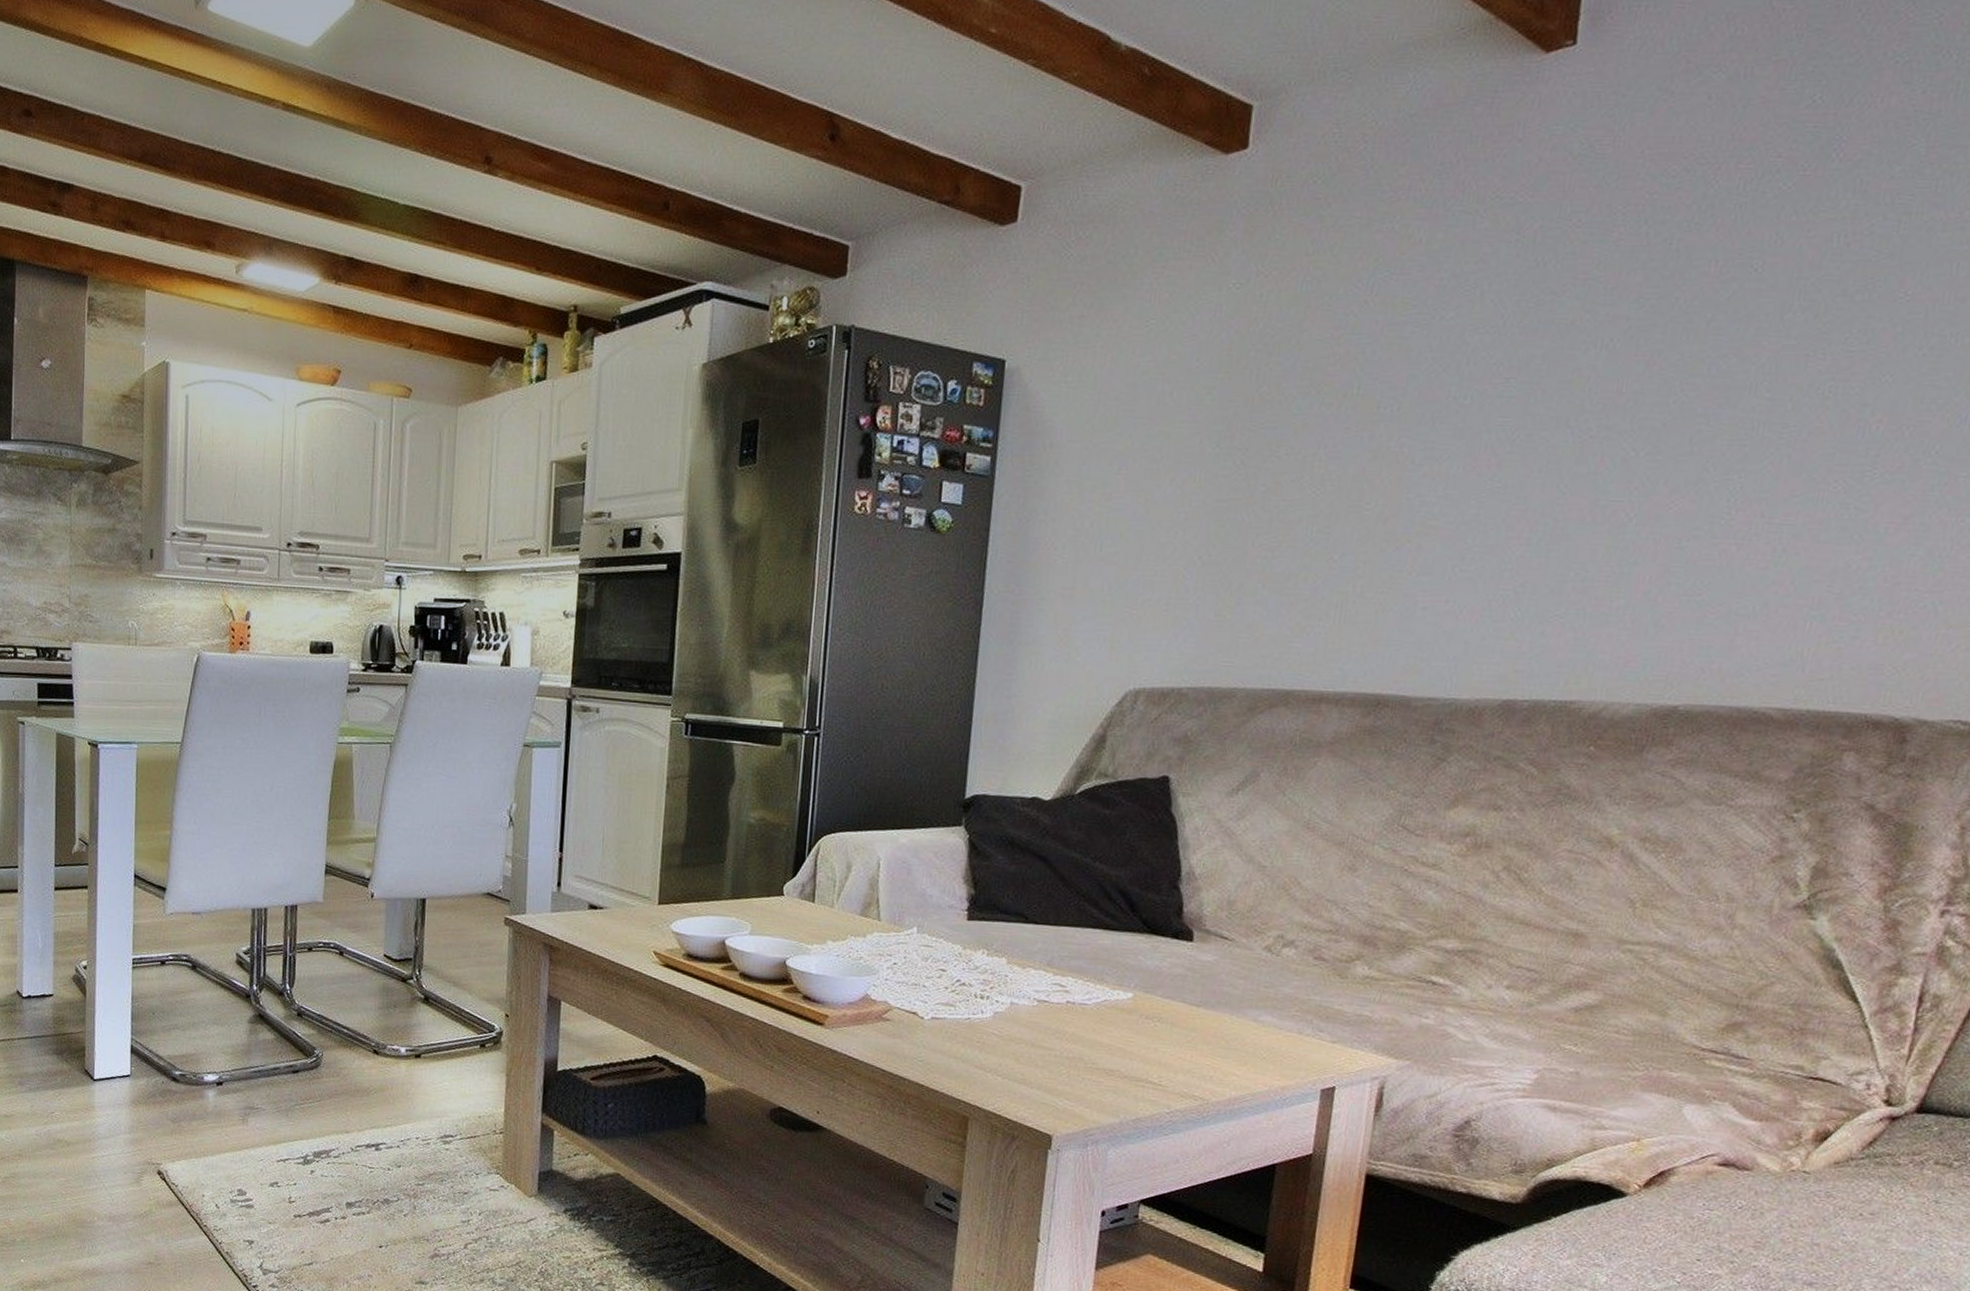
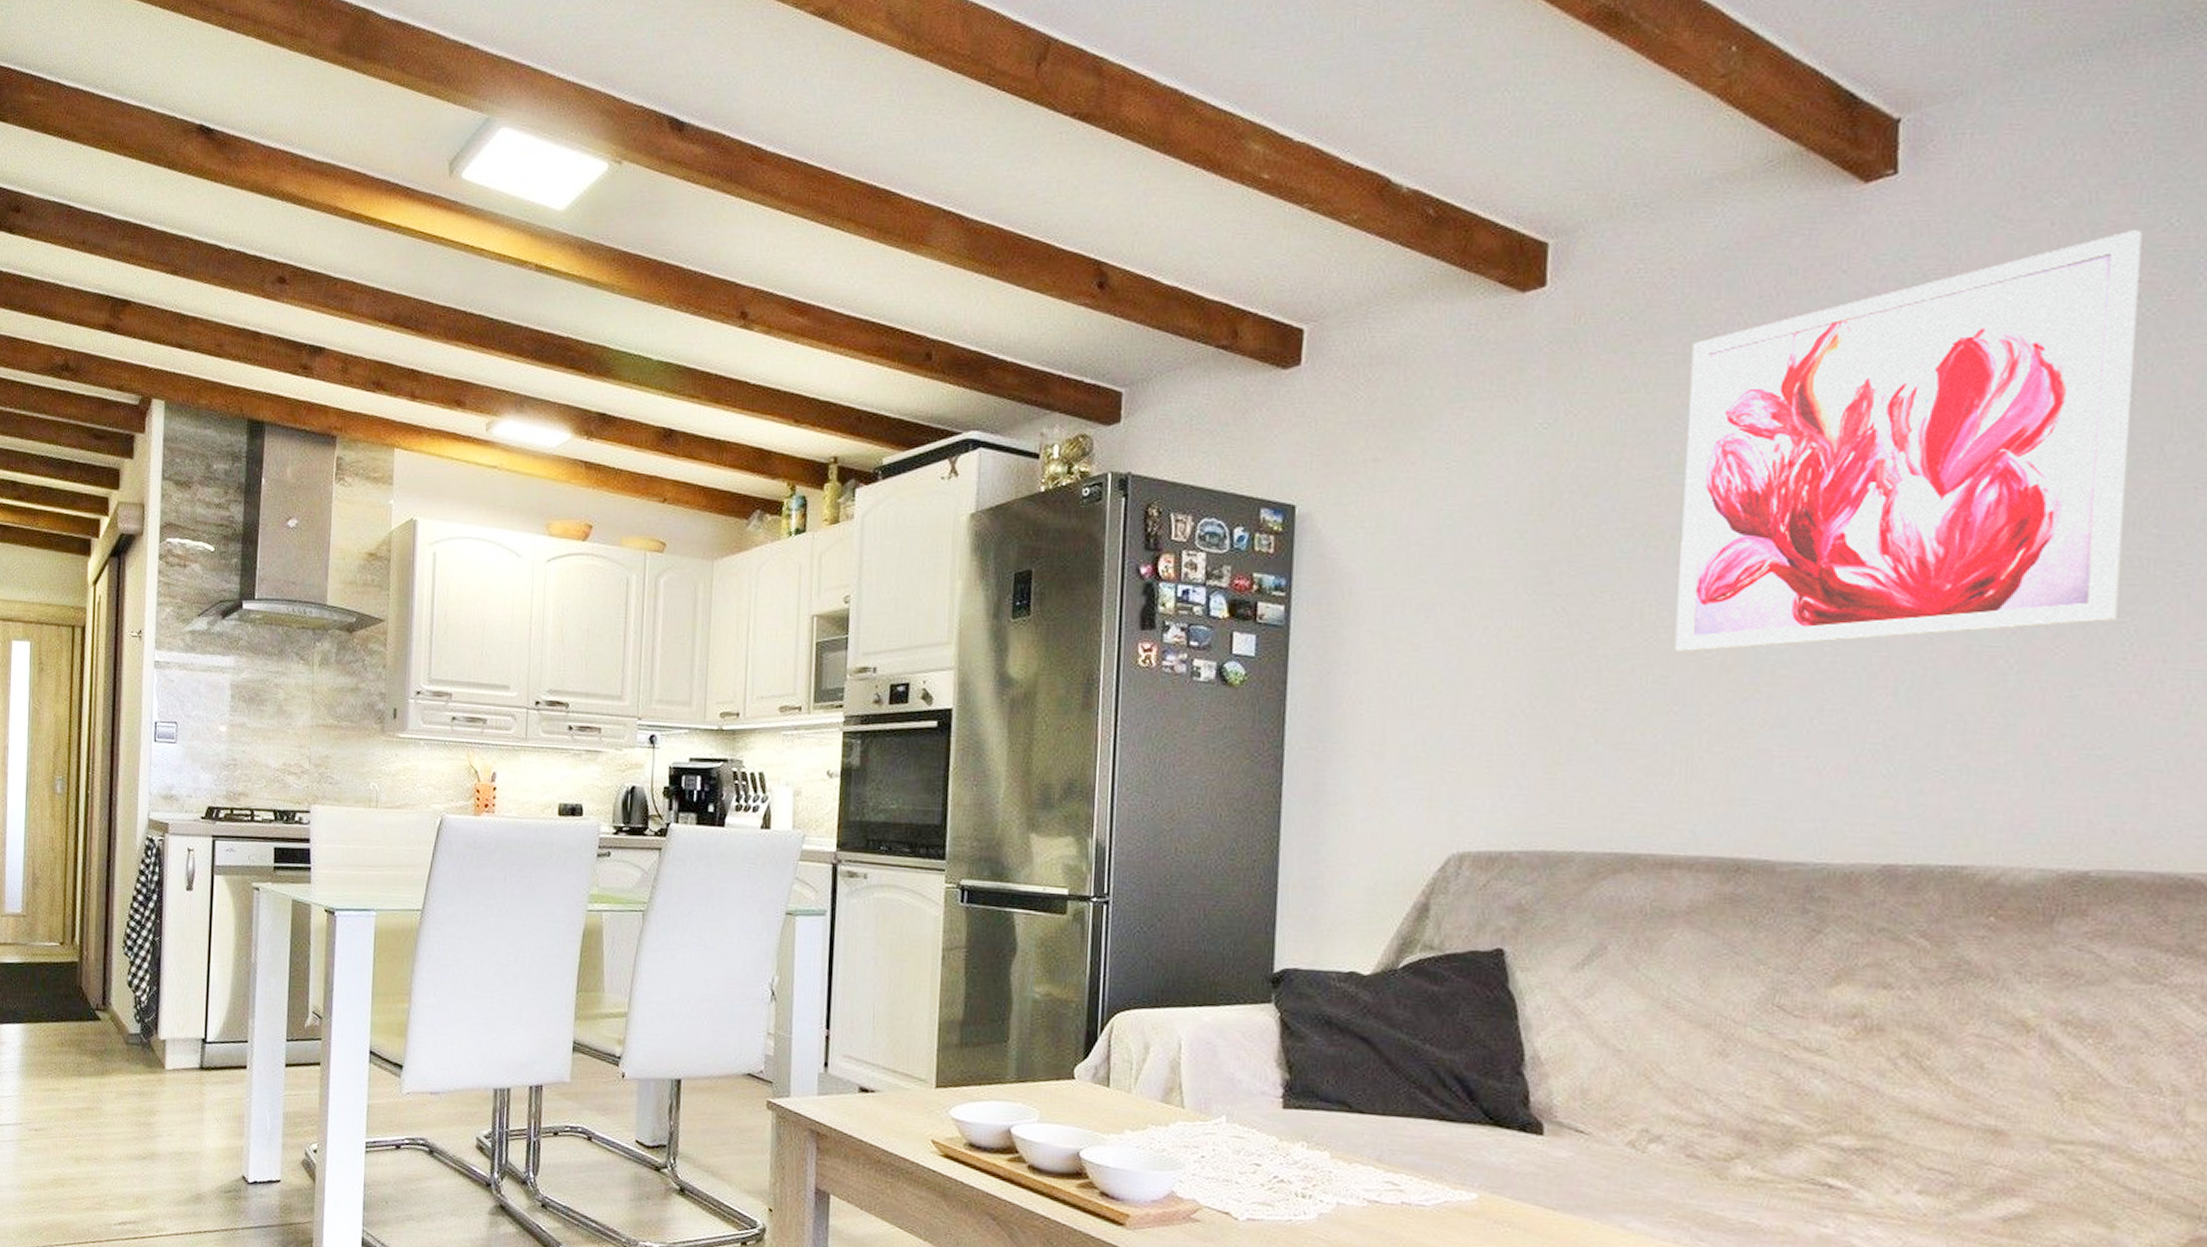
wall art: none [1338,106,1788,503] -> present [1674,230,2142,652]

